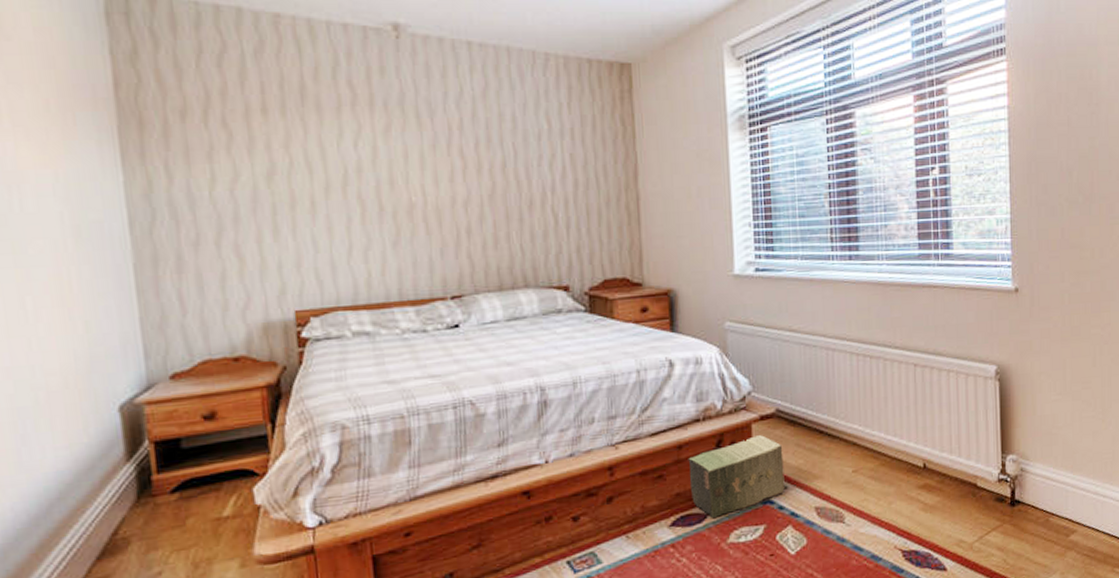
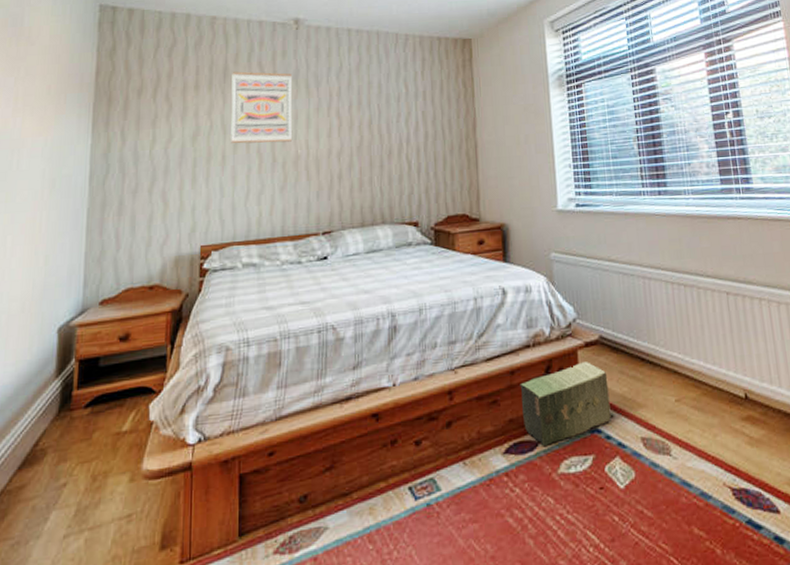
wall art: none [312,92,402,187] -> present [231,71,293,144]

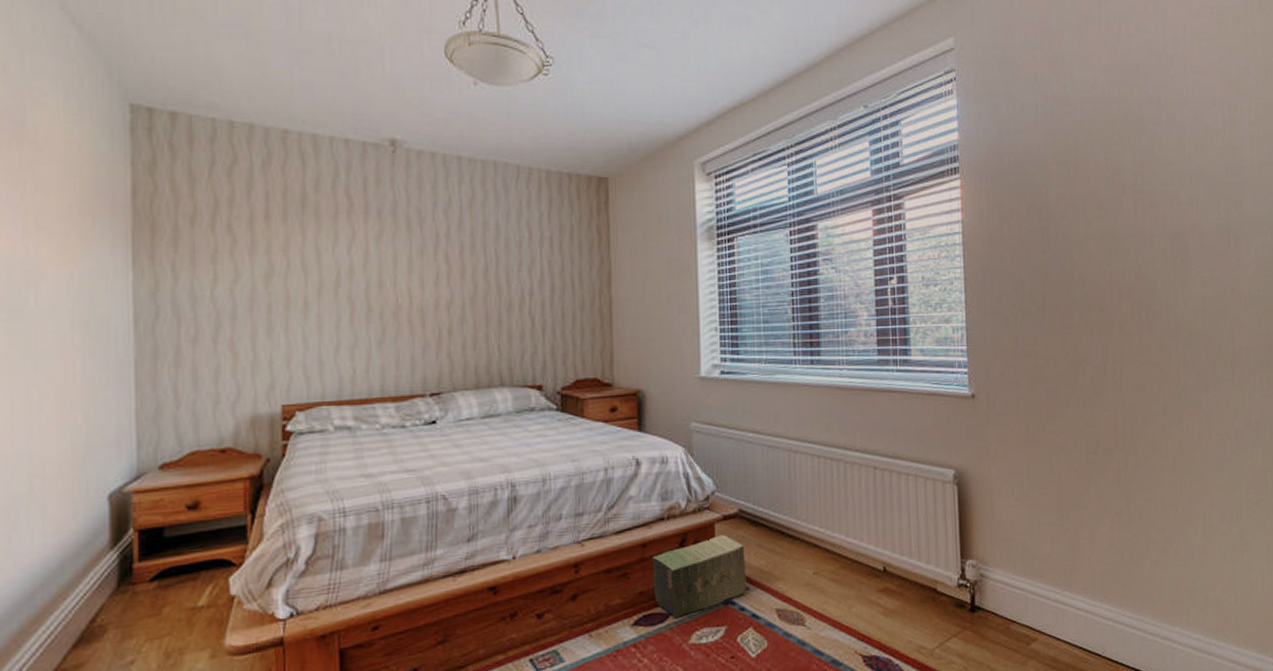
wall art: present [231,71,293,144] -> none [312,201,390,289]

